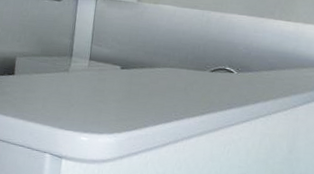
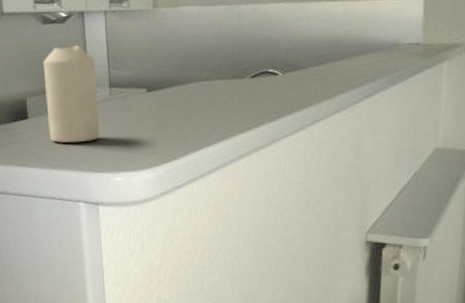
candle: none [30,19,81,103] -> present [43,45,100,143]

